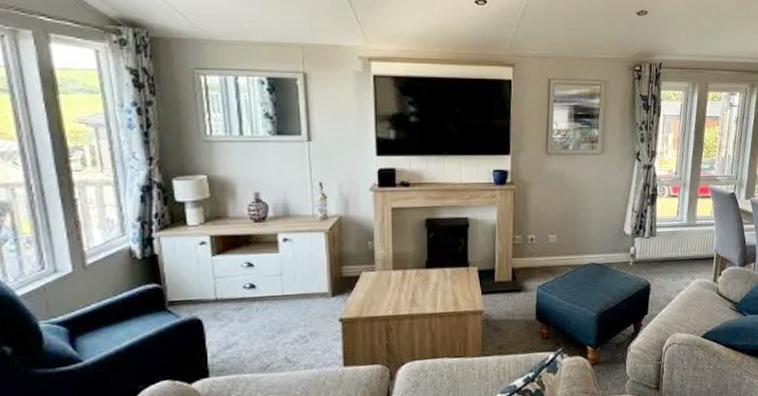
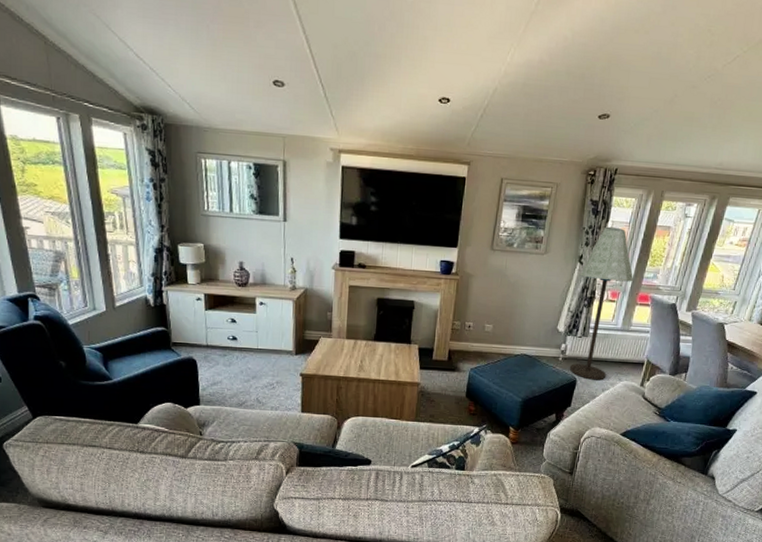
floor lamp: none [639,121,692,282] -> present [569,226,634,380]

